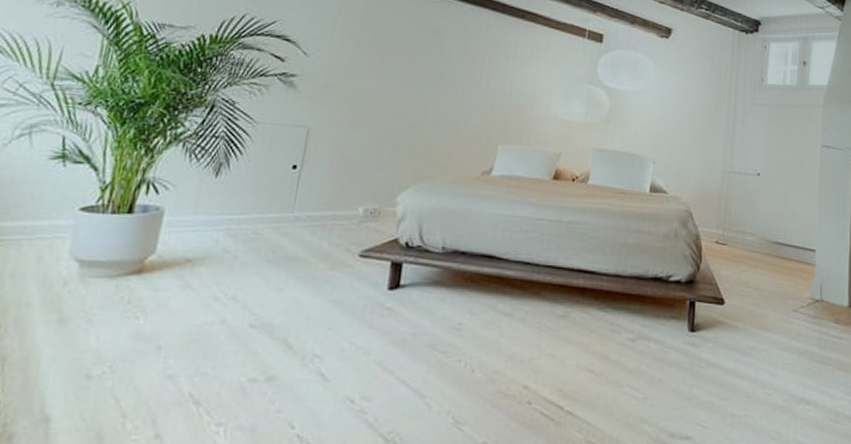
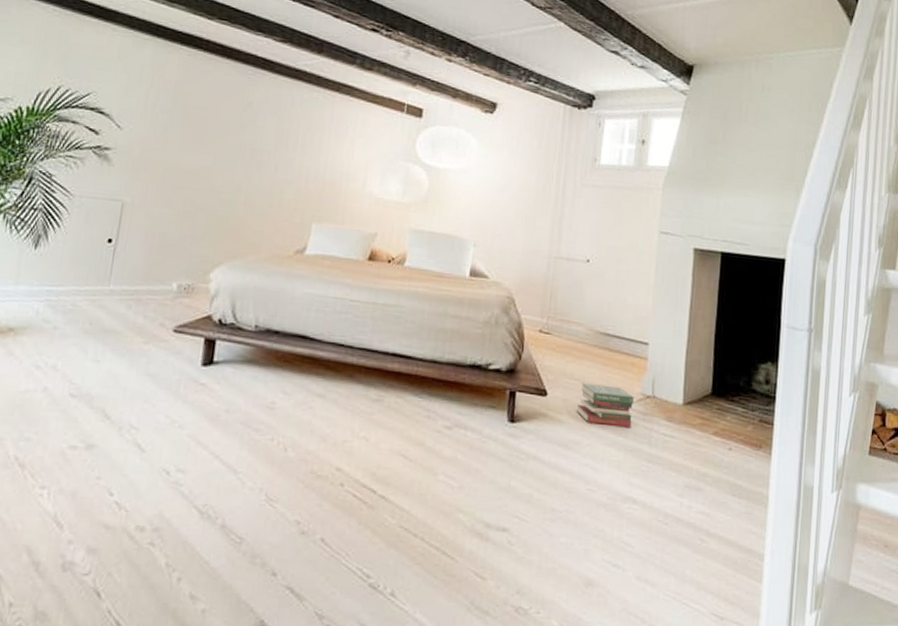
books: none [752,291,804,332] -> present [577,383,634,428]

